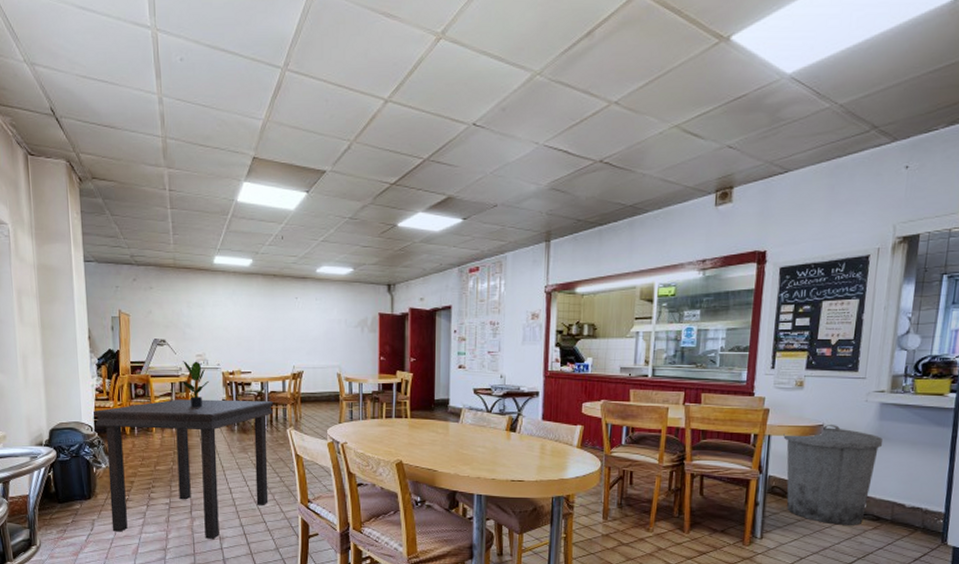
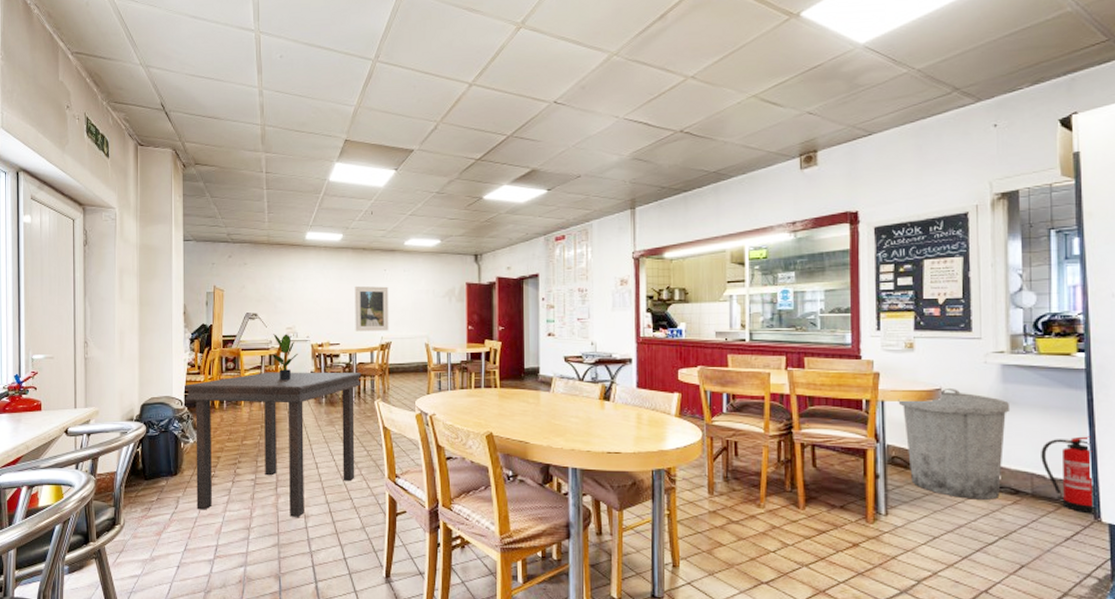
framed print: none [265,313,301,361] -> present [354,285,389,332]
fire extinguisher: none [903,469,950,538] -> present [1041,436,1094,514]

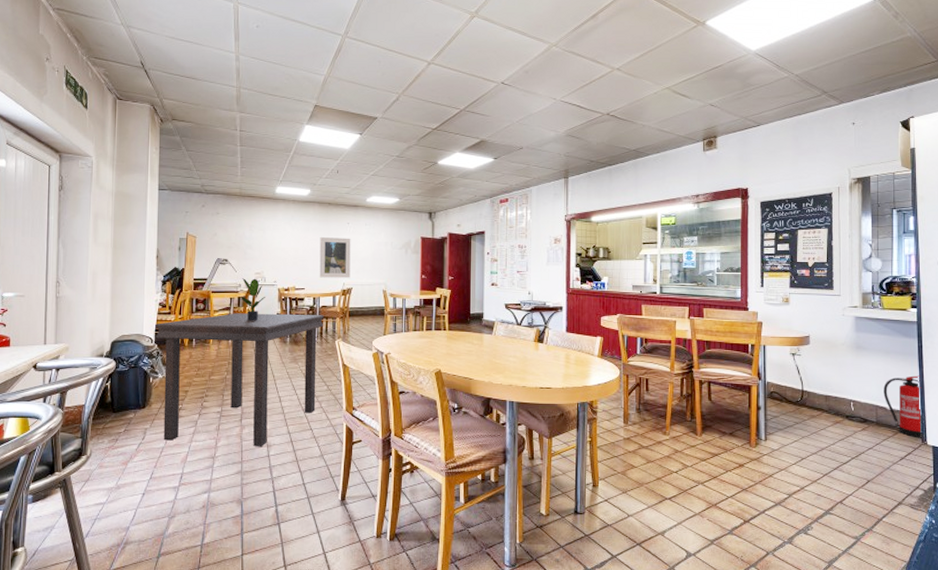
trash can: present [898,389,1011,500] -> none [776,336,861,427]

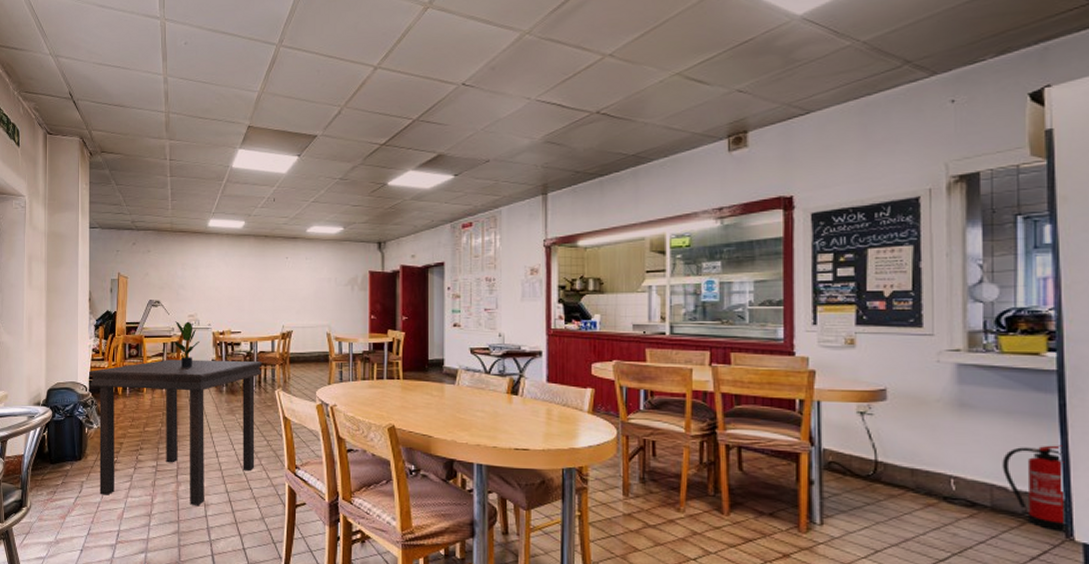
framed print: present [319,236,351,278] -> none [256,273,290,320]

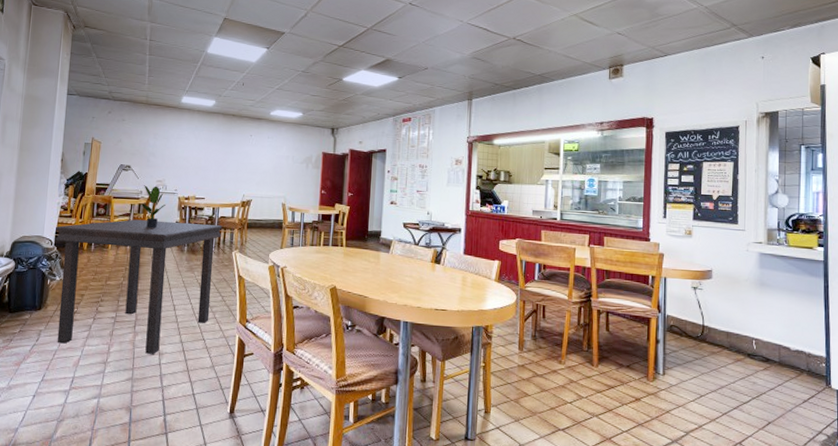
fire extinguisher: present [1002,445,1065,532] -> none [787,316,827,381]

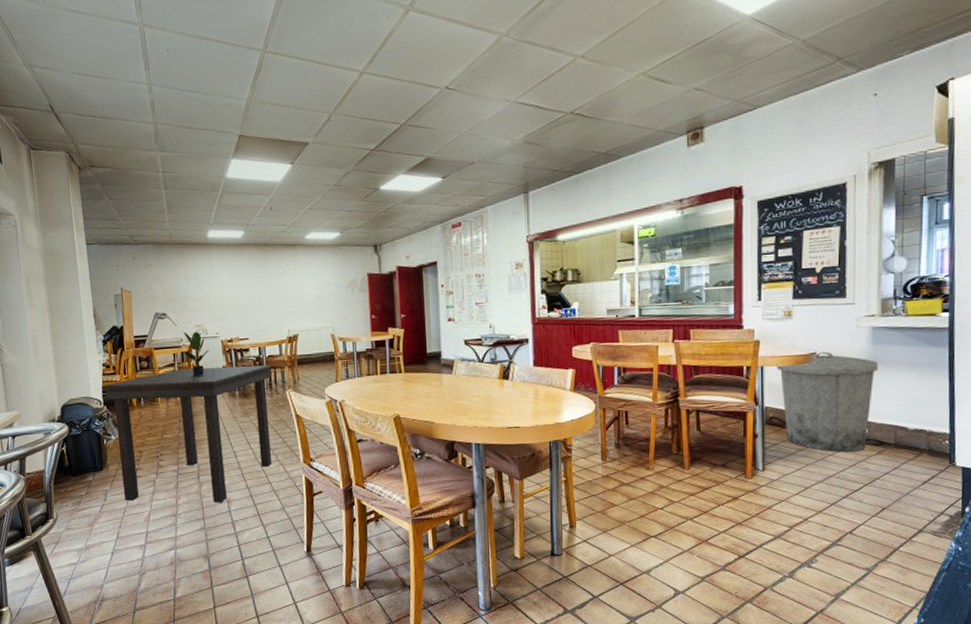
trash can: none [677,270,765,366] -> present [776,352,879,452]

